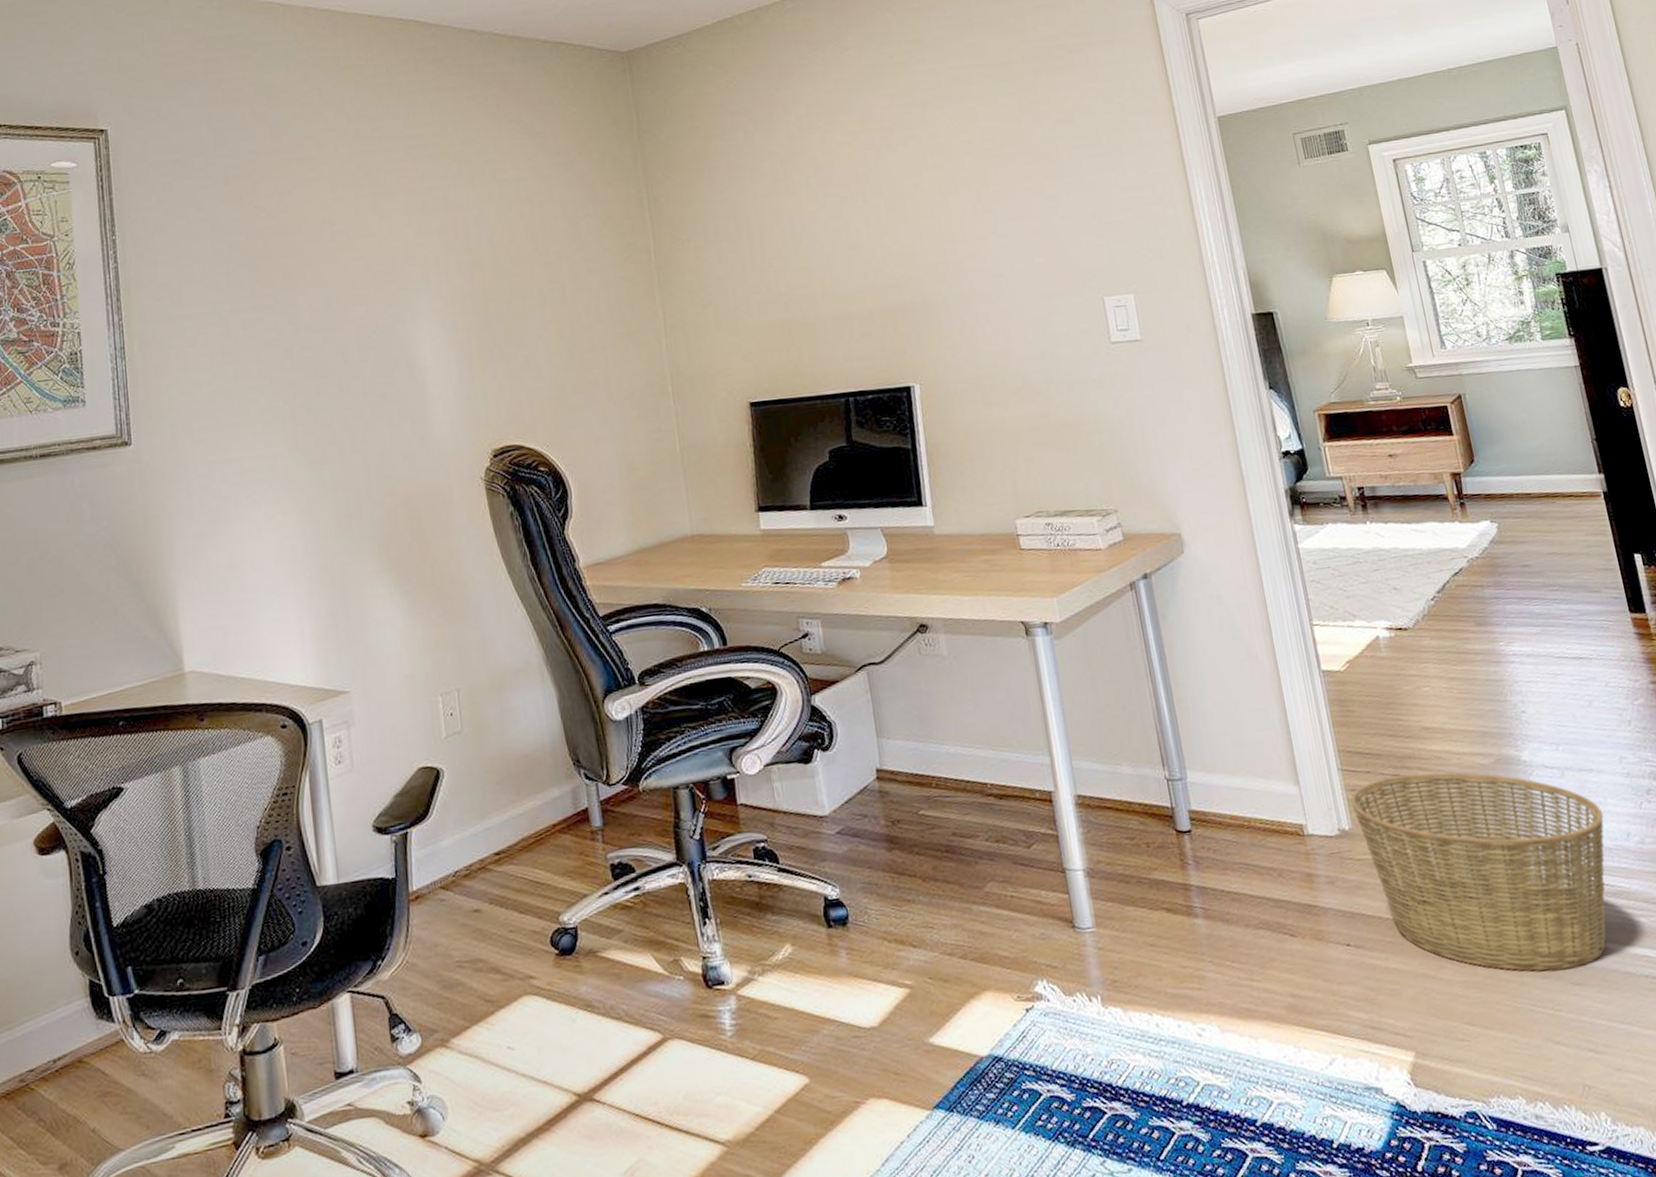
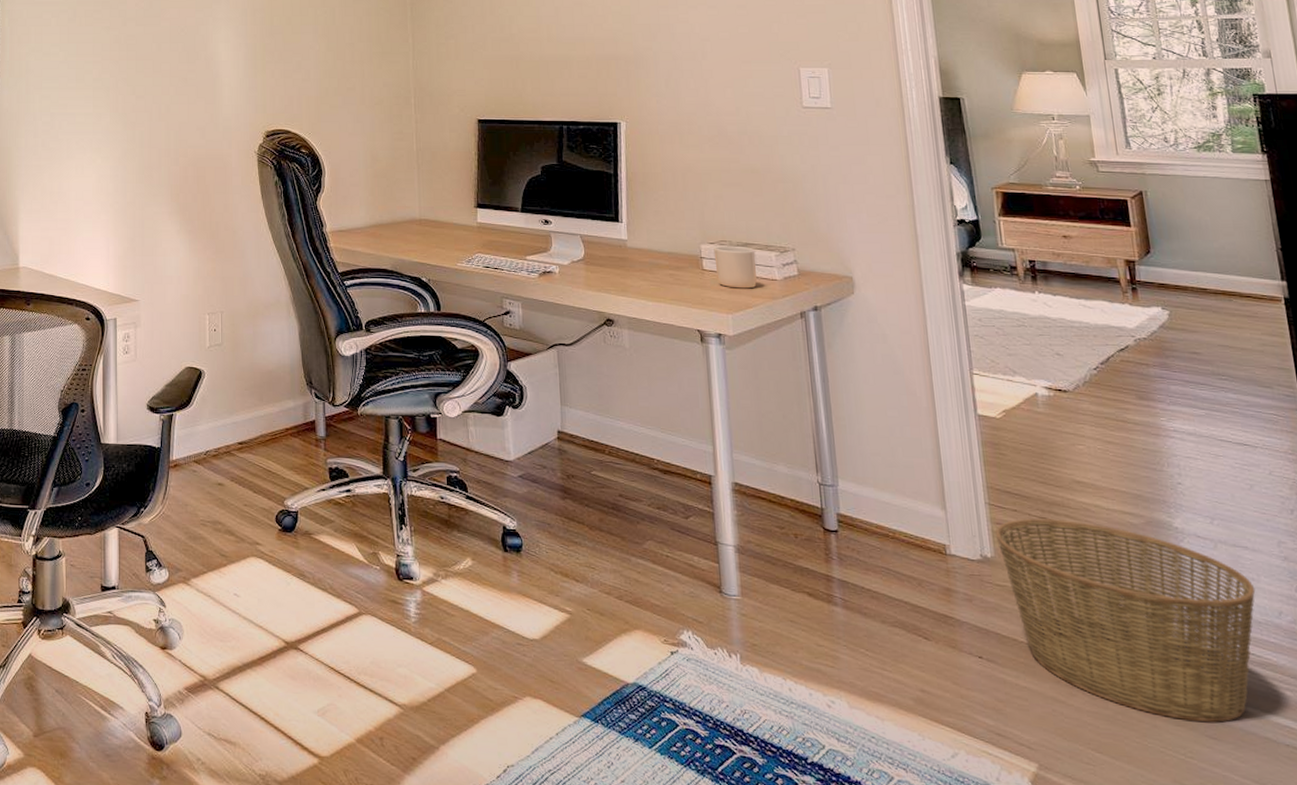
mug: none [1030,515,1081,566] -> present [713,245,757,289]

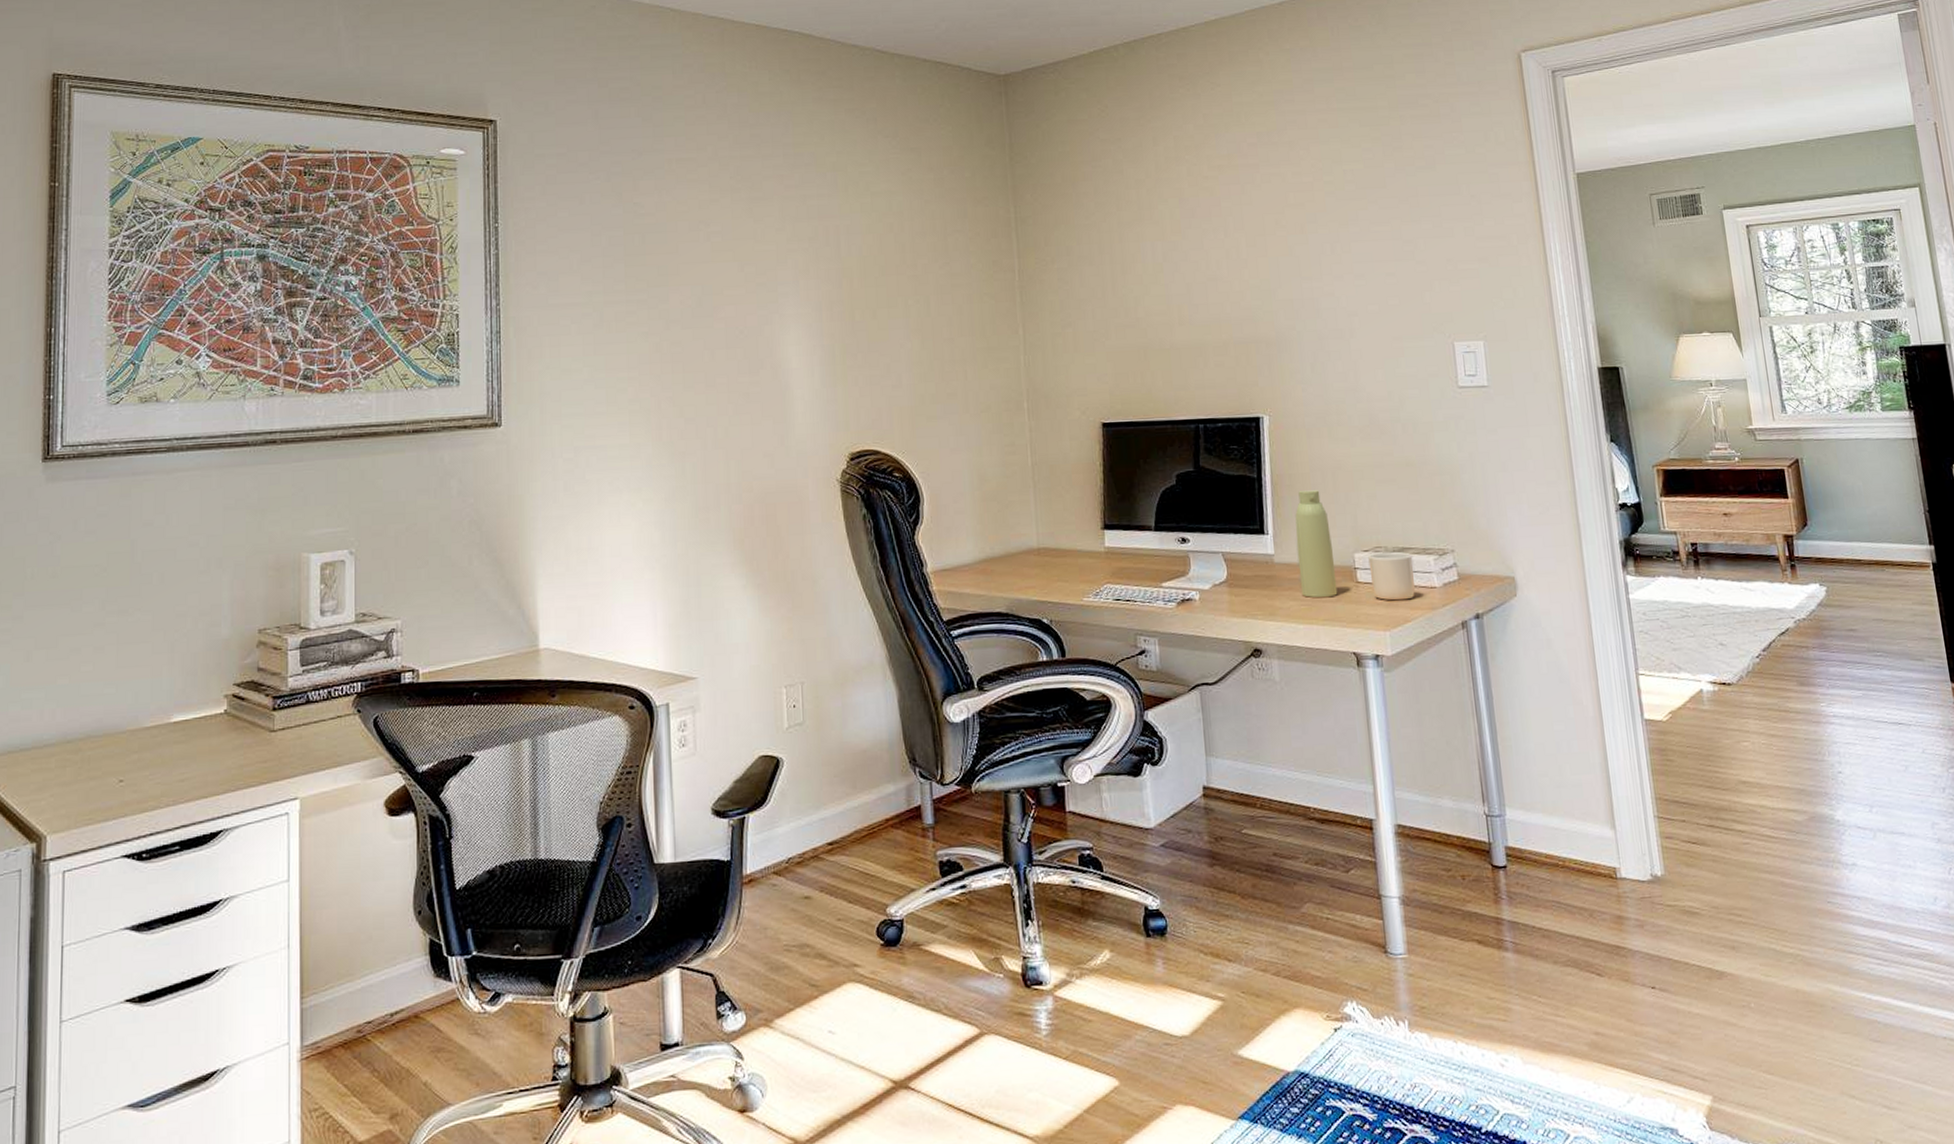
water bottle: none [647,188,685,281] -> present [1295,490,1338,598]
basket: present [995,518,1256,722] -> none [1664,825,1913,1026]

